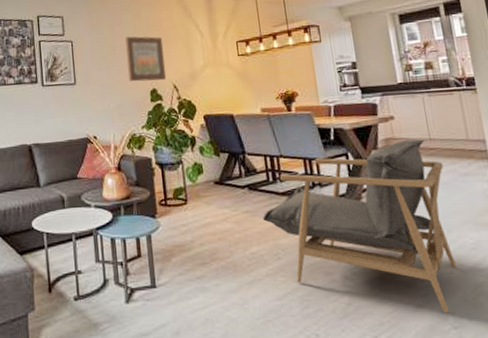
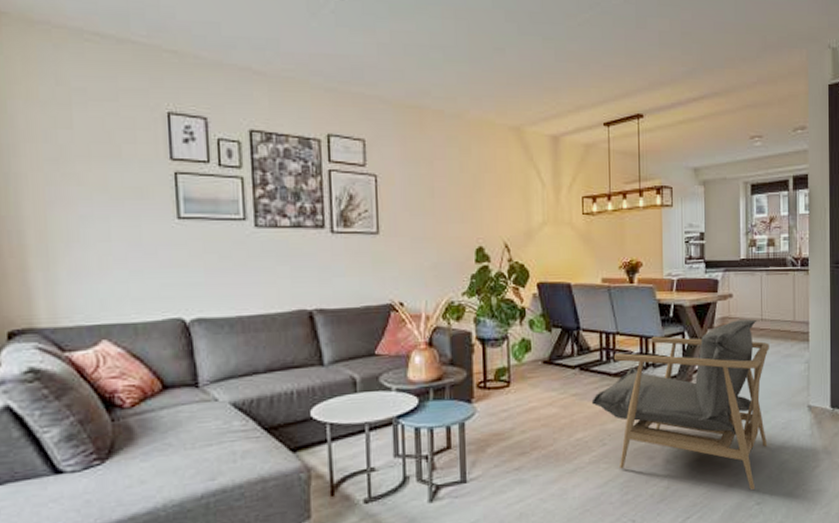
wall art: present [124,36,166,82] -> none [447,176,496,237]

